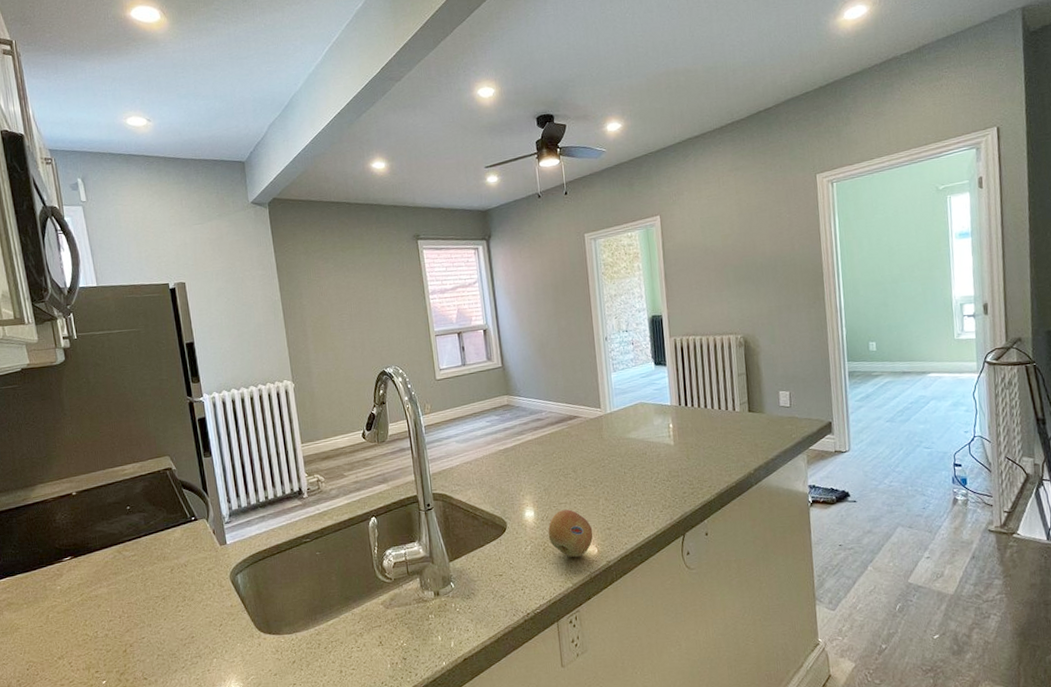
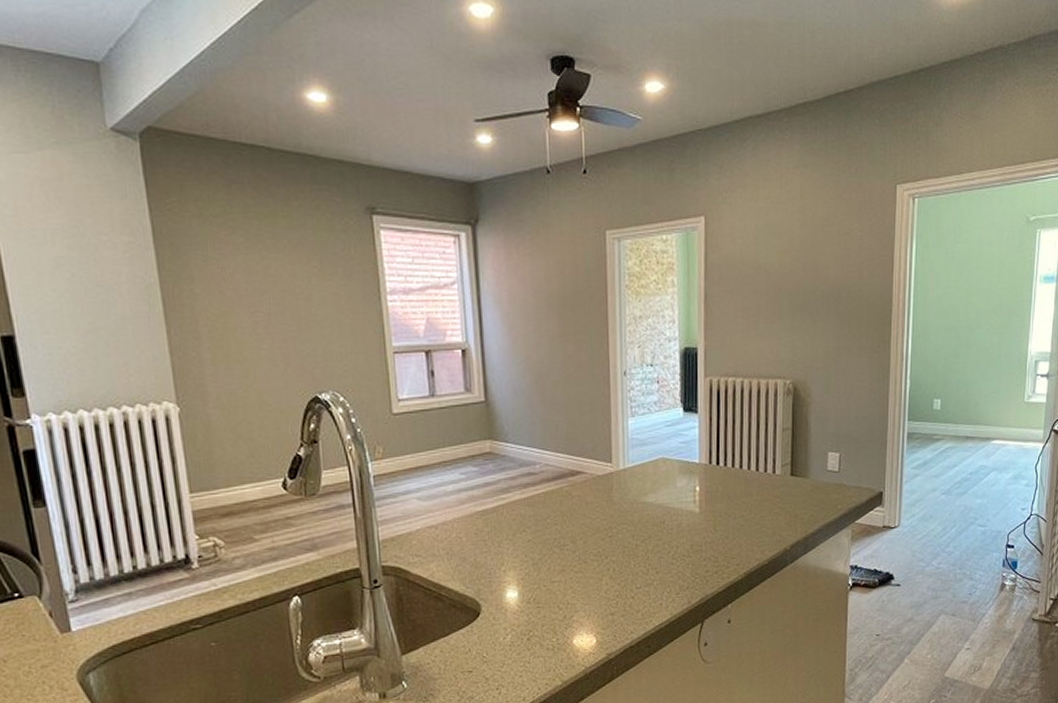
fruit: present [548,509,594,558] -> none [534,590,592,650]

